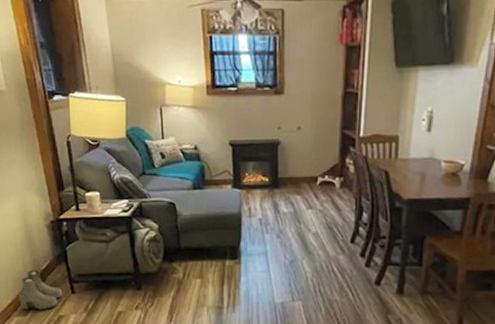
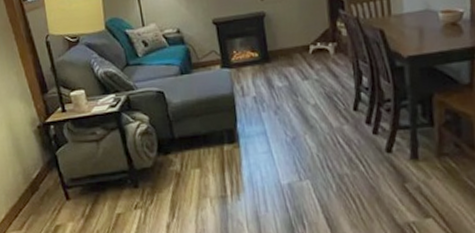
boots: present [18,269,63,310] -> none [11,179,58,224]

